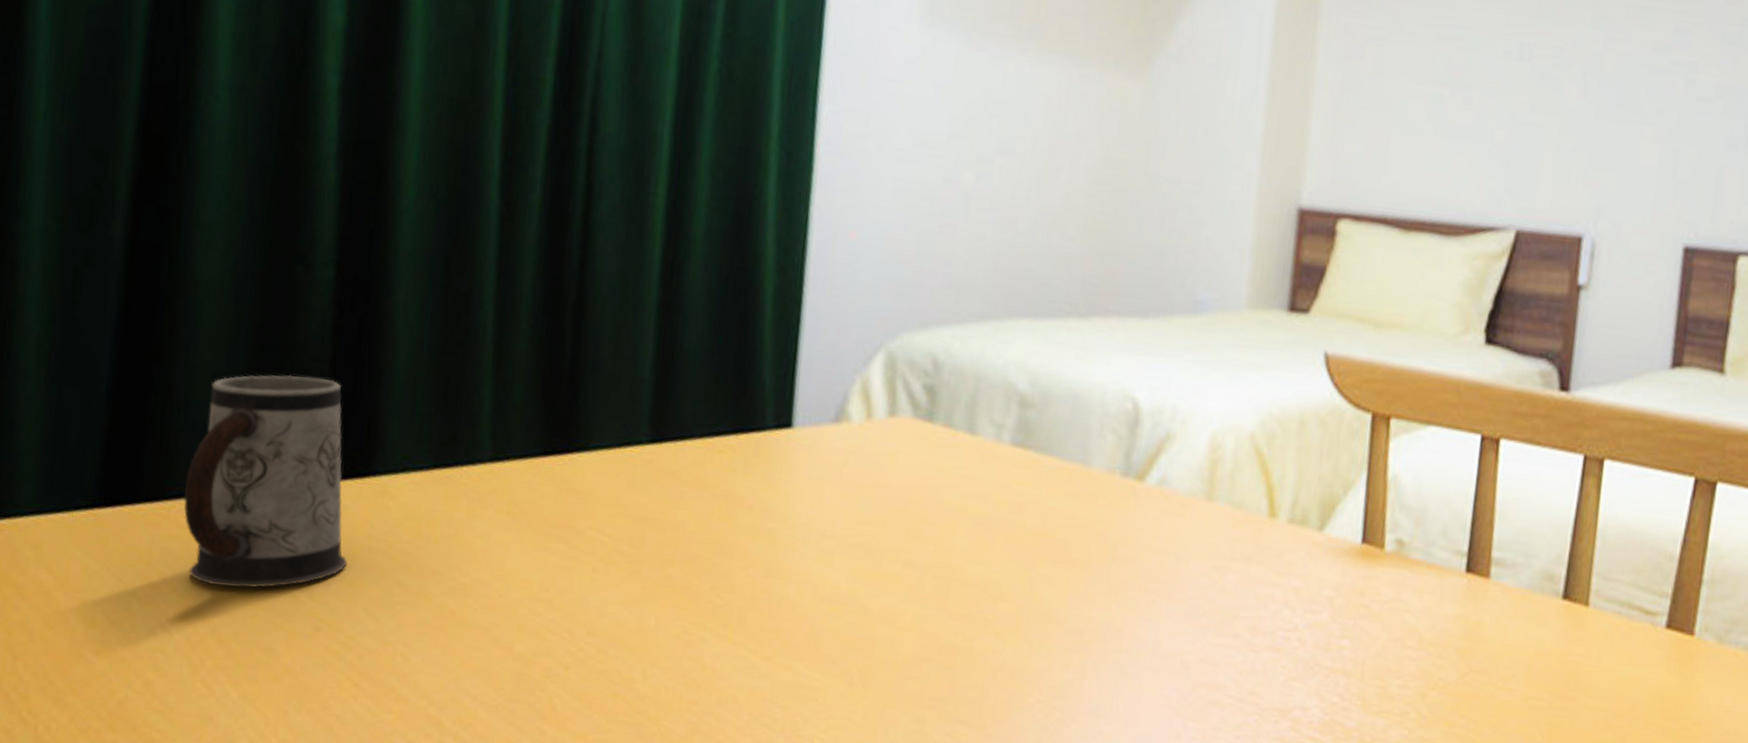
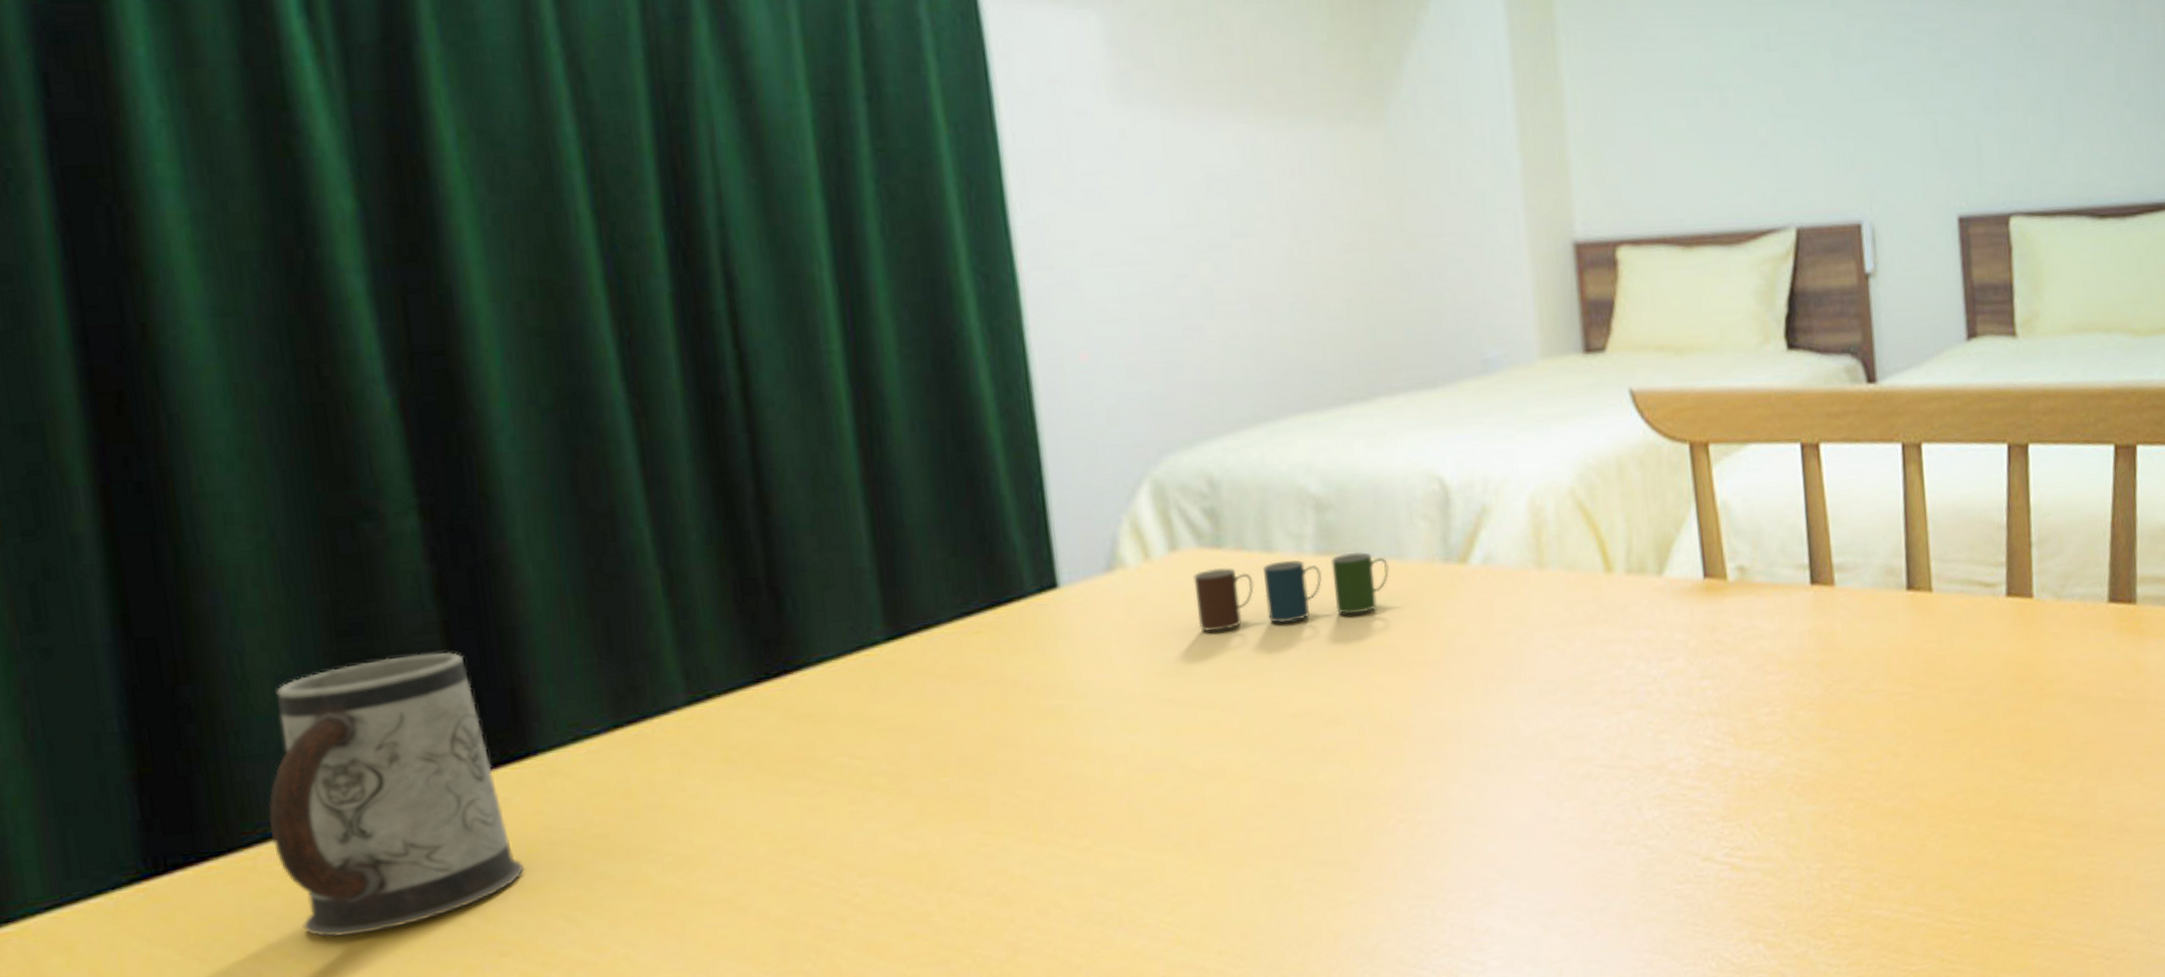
cup: none [900,438,1073,507] -> present [1193,551,1389,631]

